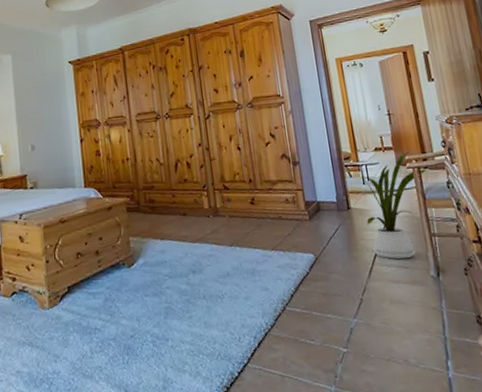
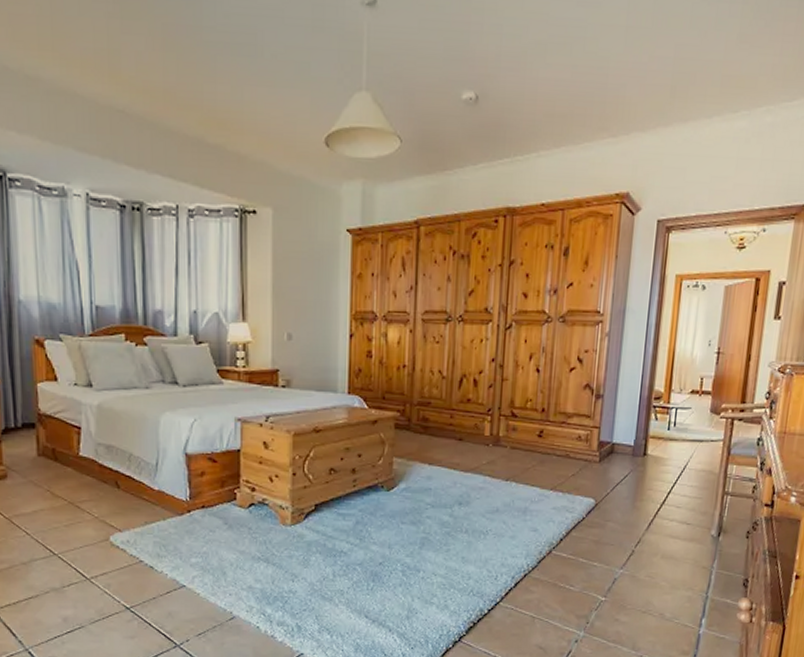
house plant: present [361,152,427,259] -> none [660,400,741,515]

